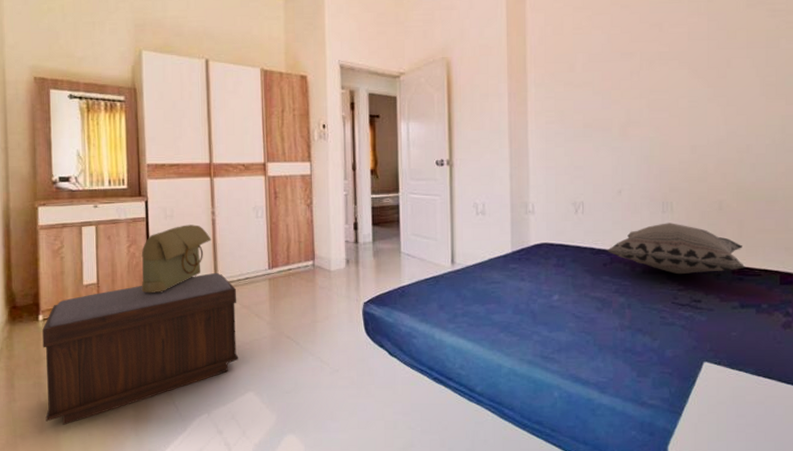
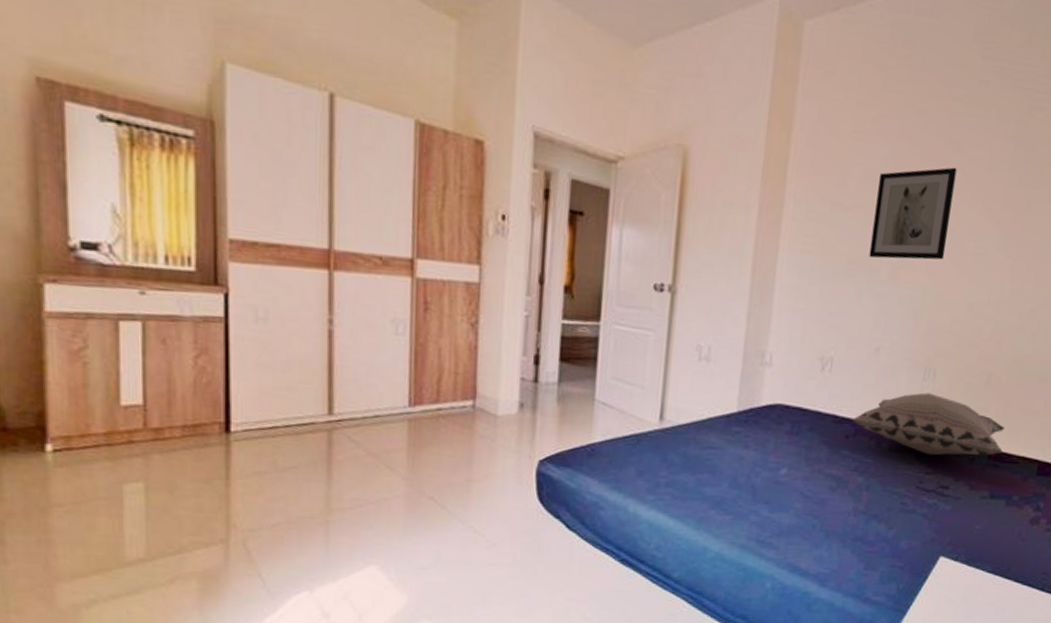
bench: present [42,272,239,425] -> none [51,404,361,598]
handbag: present [141,225,211,292] -> none [214,333,326,426]
wall art: none [600,43,664,121] -> present [869,167,957,260]

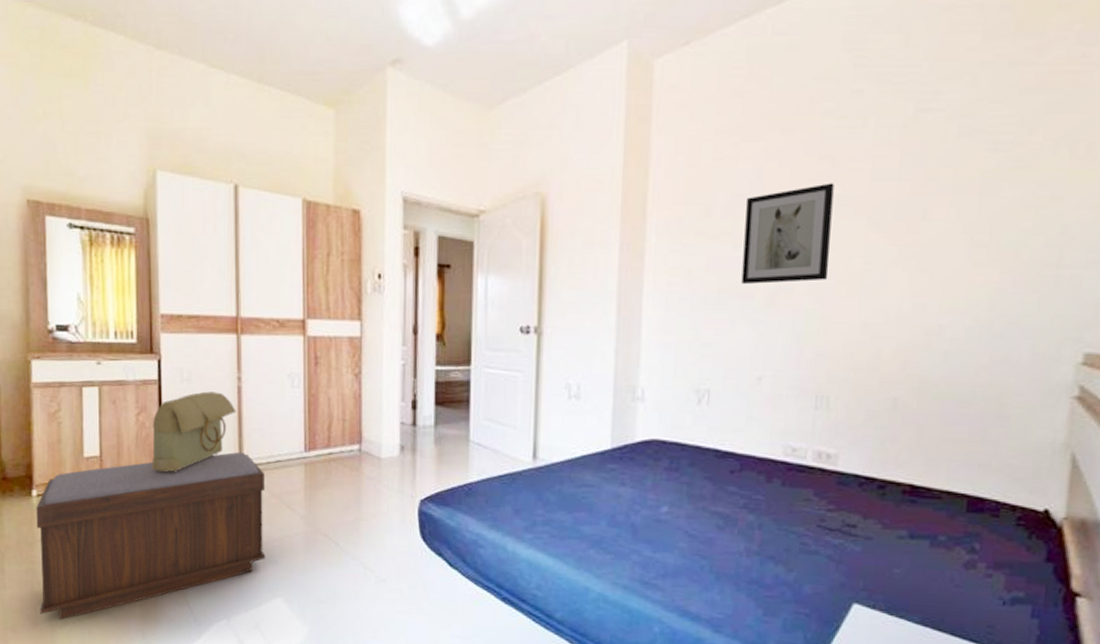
bench: none [51,404,361,598] -> present [36,451,266,620]
handbag: none [214,333,326,426] -> present [151,391,236,472]
decorative pillow: present [851,392,1004,456] -> none [735,422,920,491]

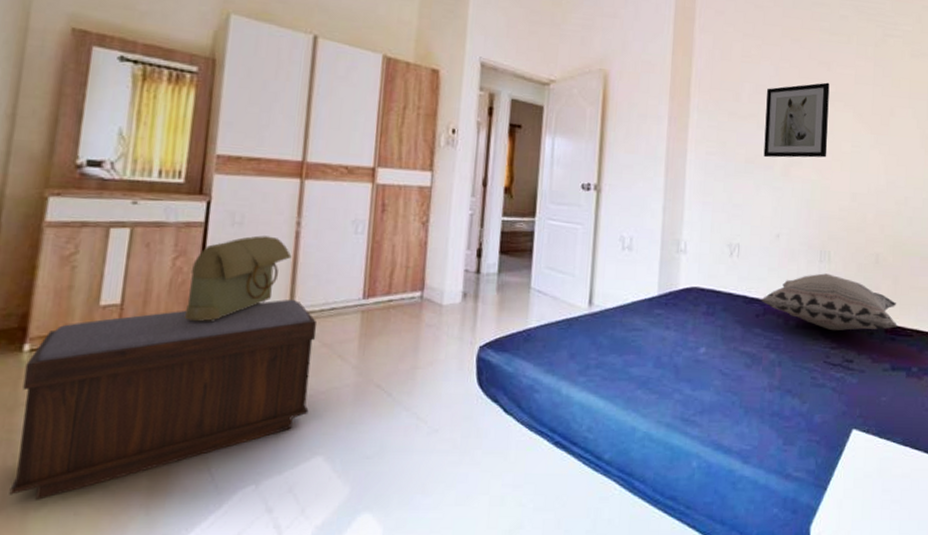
decorative pillow: none [735,422,920,491] -> present [760,273,897,331]

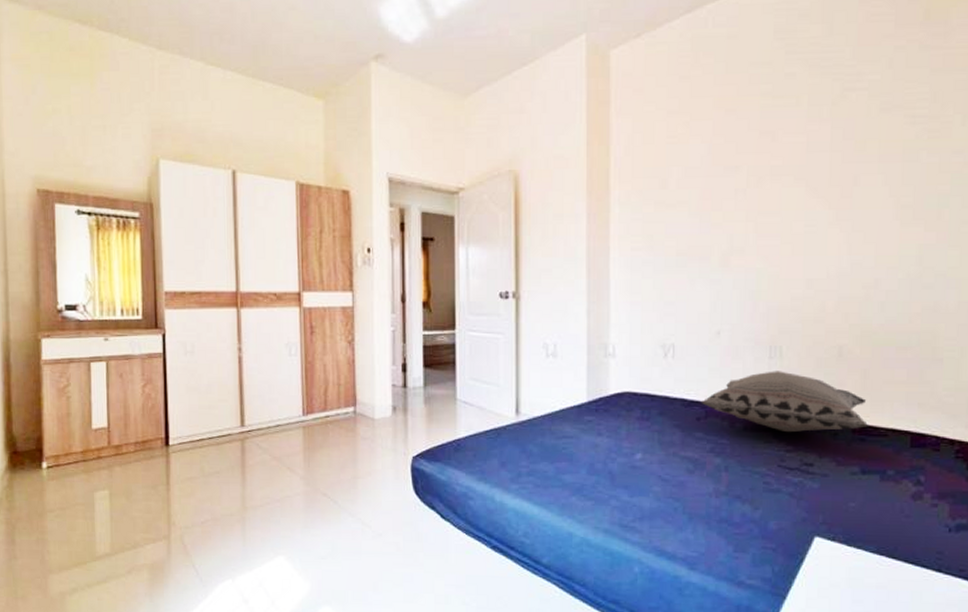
bench: present [9,299,317,500] -> none [46,418,268,587]
handbag: present [184,235,292,321] -> none [157,362,238,440]
wall art: present [763,82,830,158] -> none [697,155,775,248]

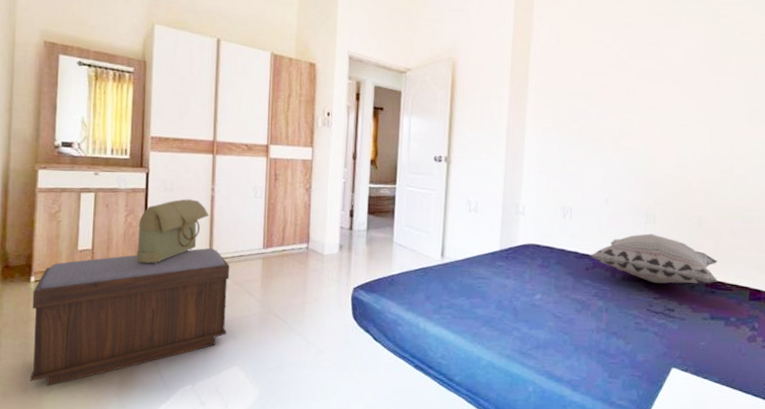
bench: none [46,418,268,587] -> present [30,247,230,386]
handbag: none [157,362,238,440] -> present [135,199,209,263]

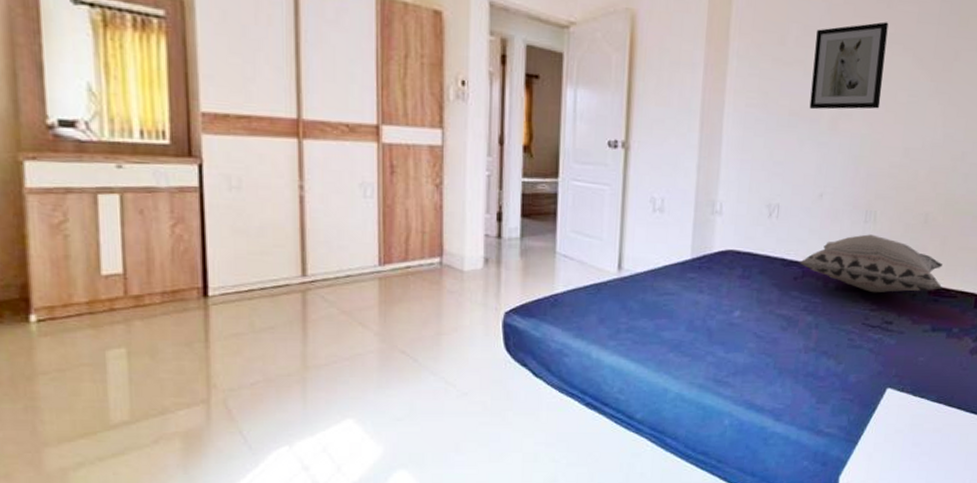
bench: present [30,247,230,386] -> none [36,266,334,462]
handbag: present [135,199,209,263] -> none [192,200,298,290]
wall art: none [595,62,659,132] -> present [809,22,889,110]

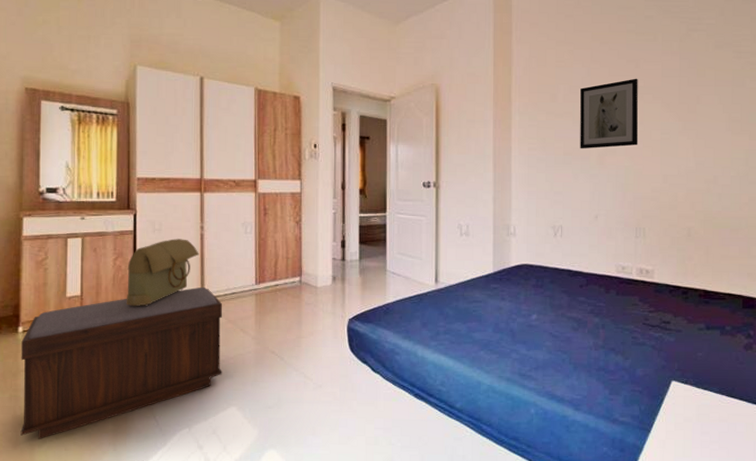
bench: none [36,266,334,462] -> present [20,286,223,439]
handbag: none [192,200,298,290] -> present [126,239,199,306]
decorative pillow: present [799,234,942,293] -> none [583,247,710,297]

